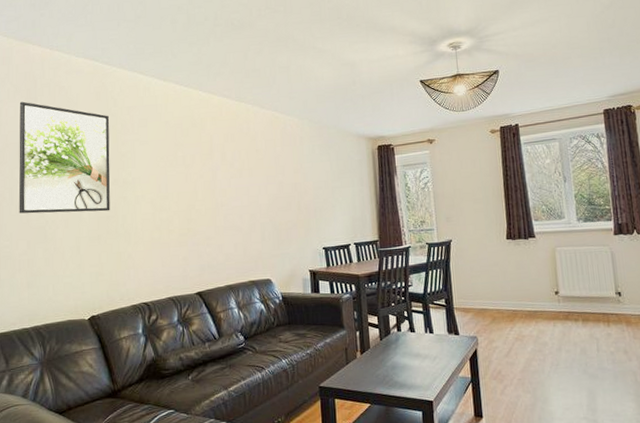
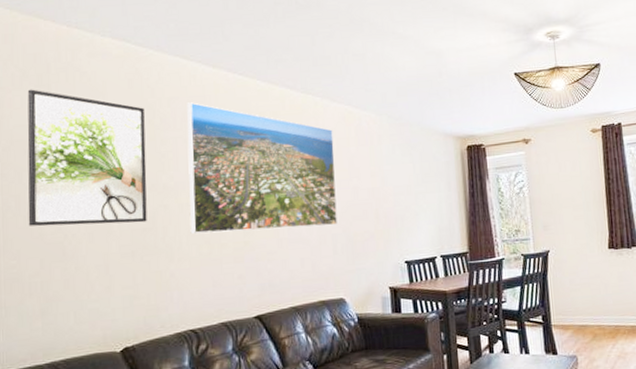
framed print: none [142,110,265,222] -> present [187,102,338,234]

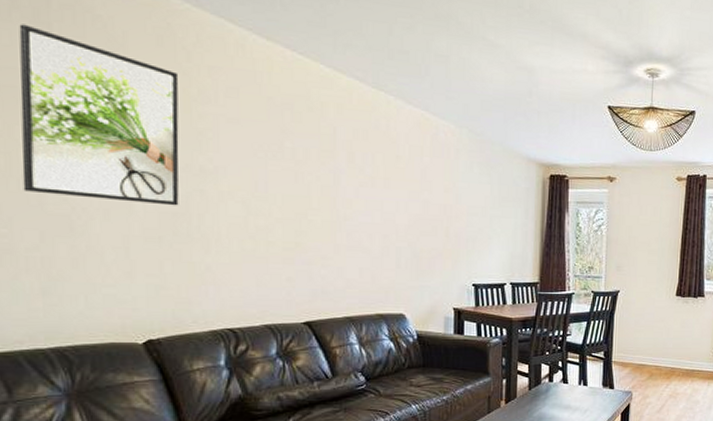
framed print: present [187,102,338,234] -> none [231,76,406,238]

